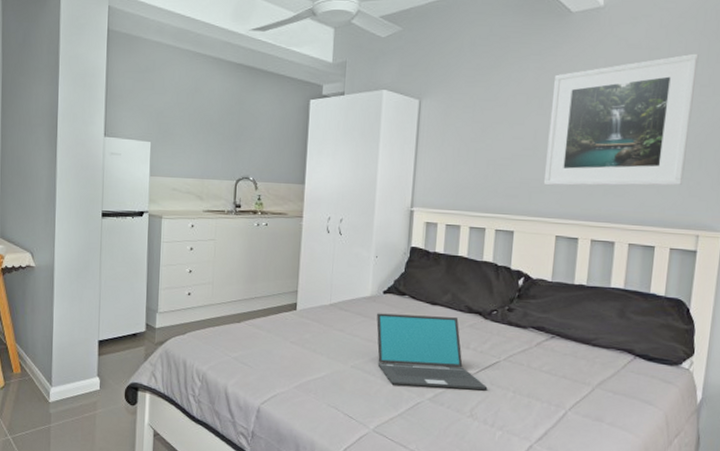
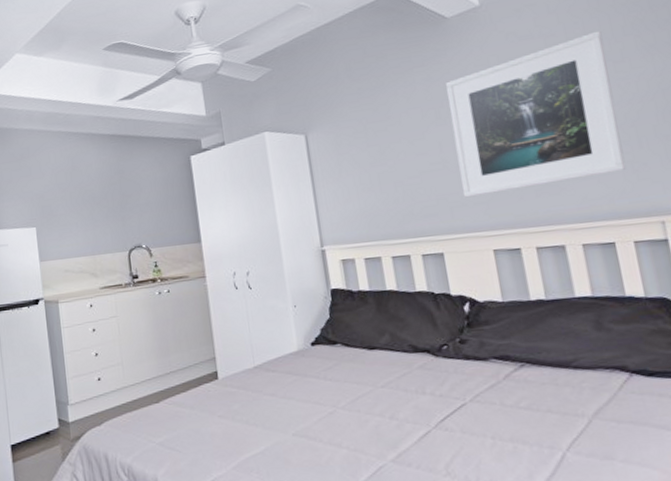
laptop: present [376,313,488,391] -> none [309,360,460,450]

